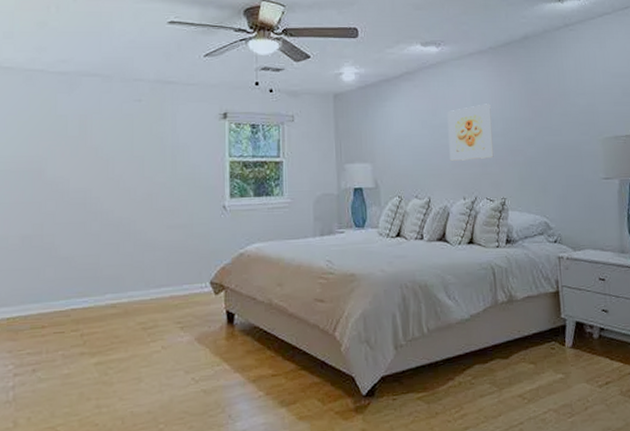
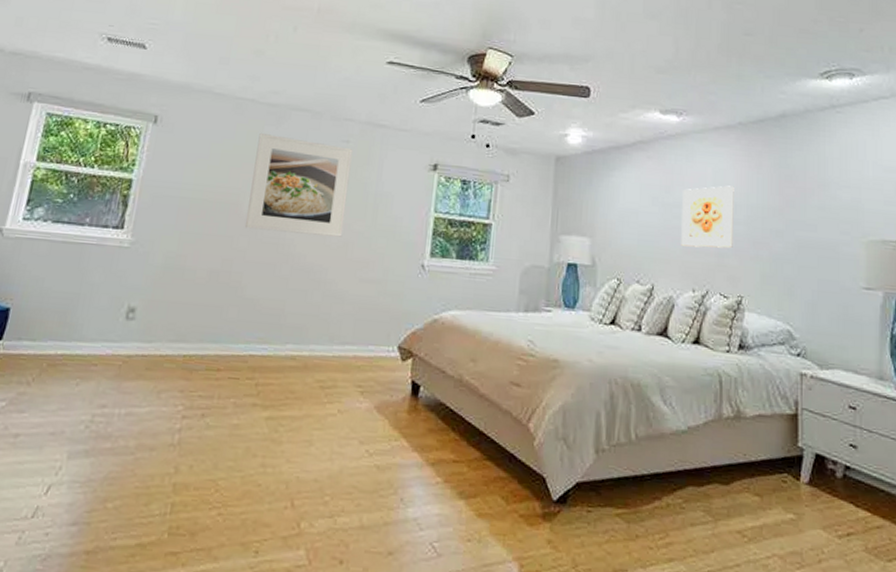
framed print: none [50,100,146,193] -> present [244,132,353,237]

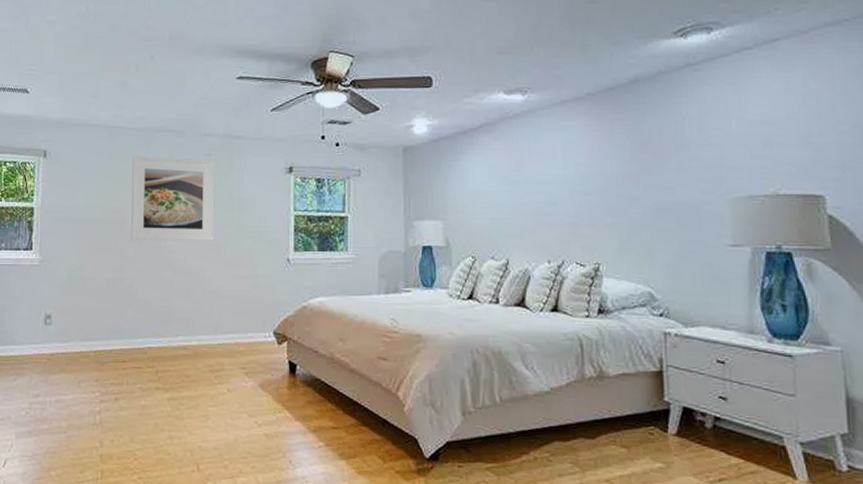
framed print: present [681,185,734,249] -> none [532,157,587,222]

